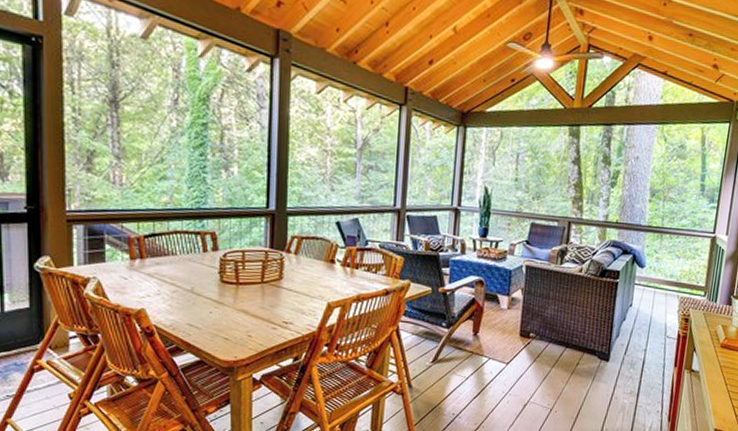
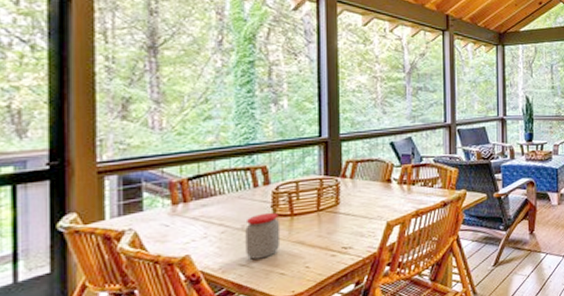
jar: none [194,278,227,322] -> present [245,212,281,259]

